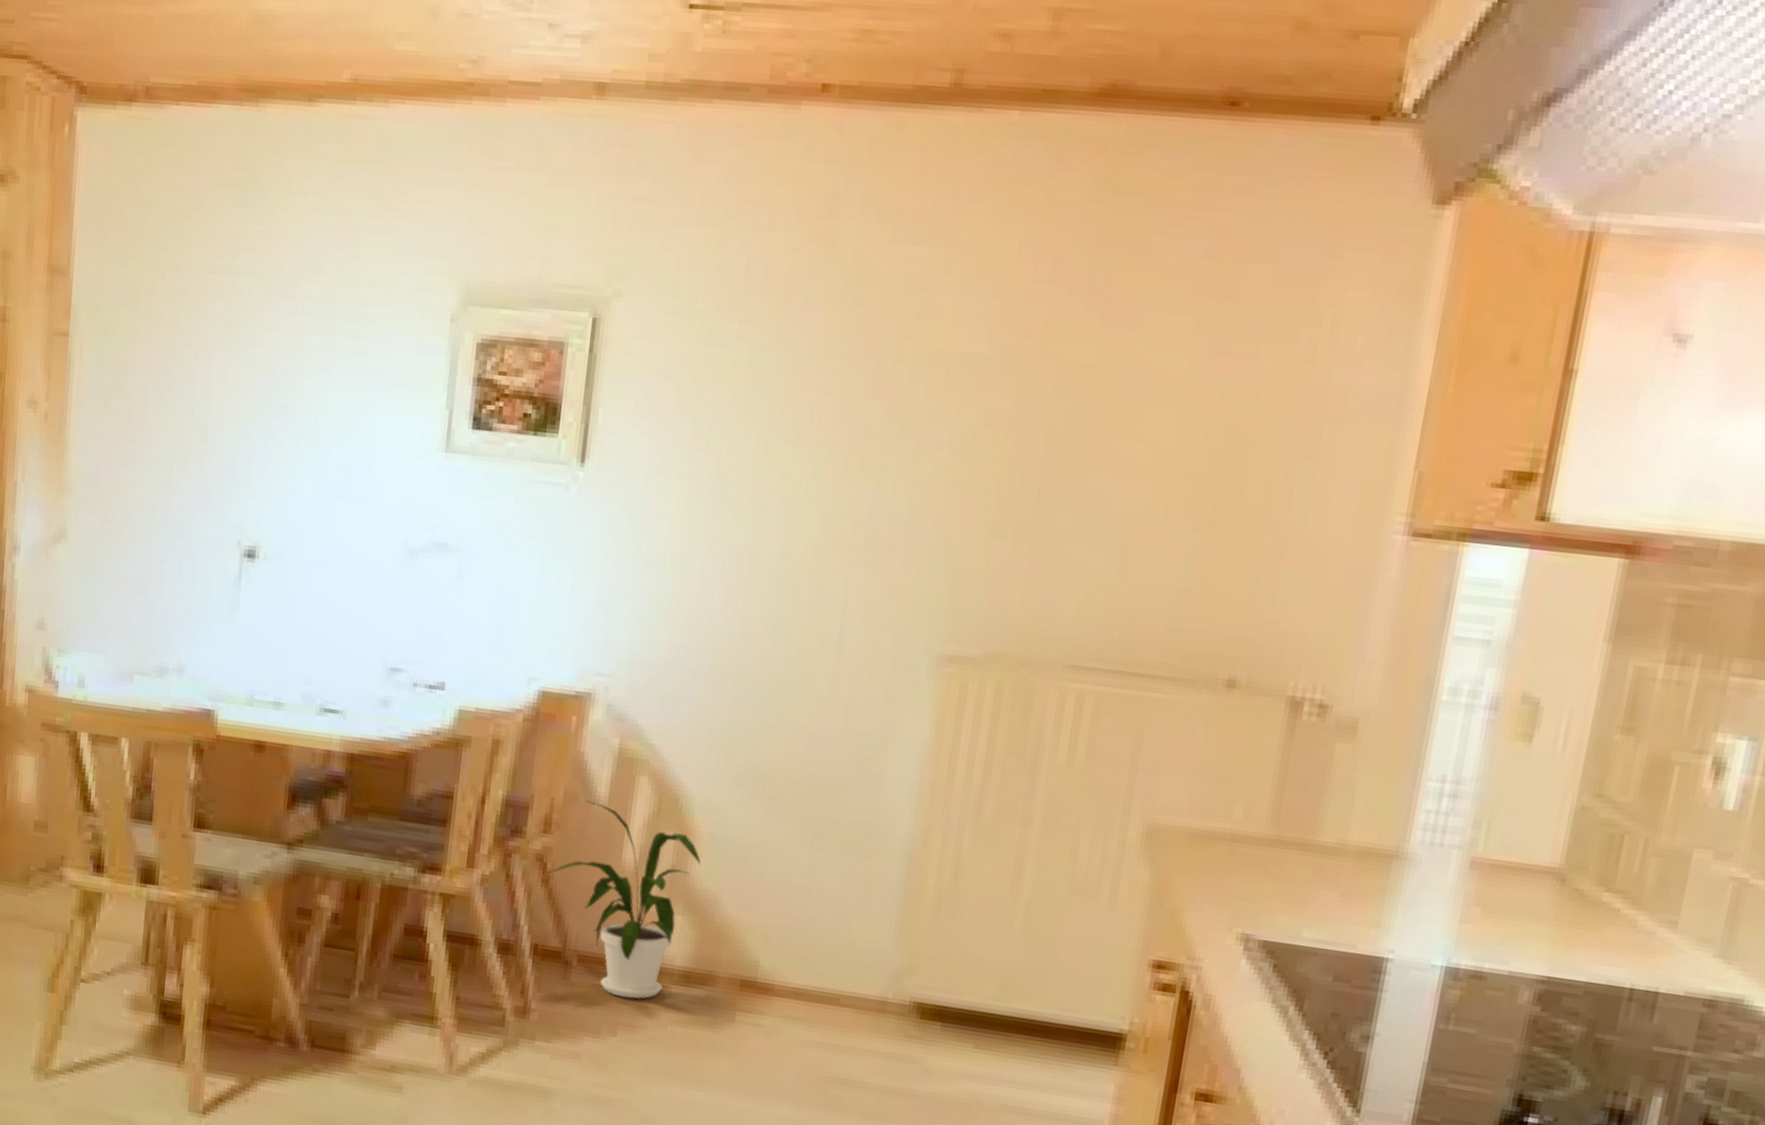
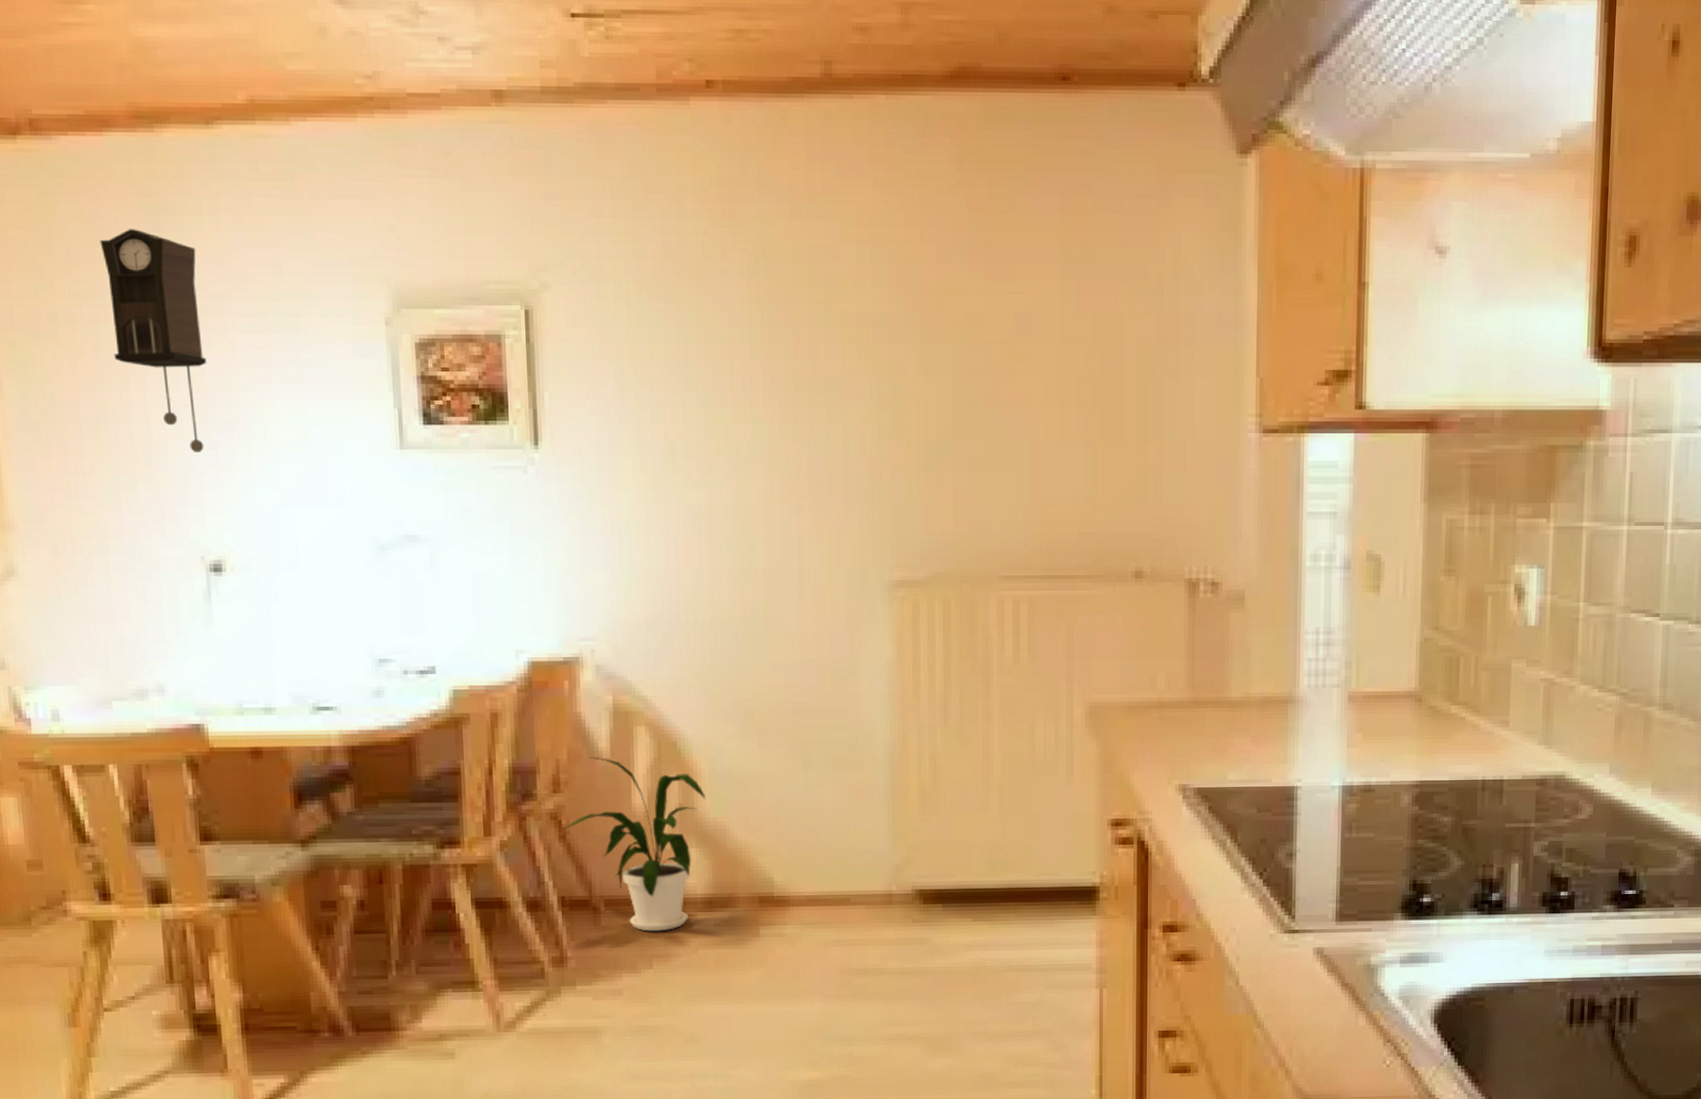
pendulum clock: none [187,203,280,435] -> present [100,229,207,452]

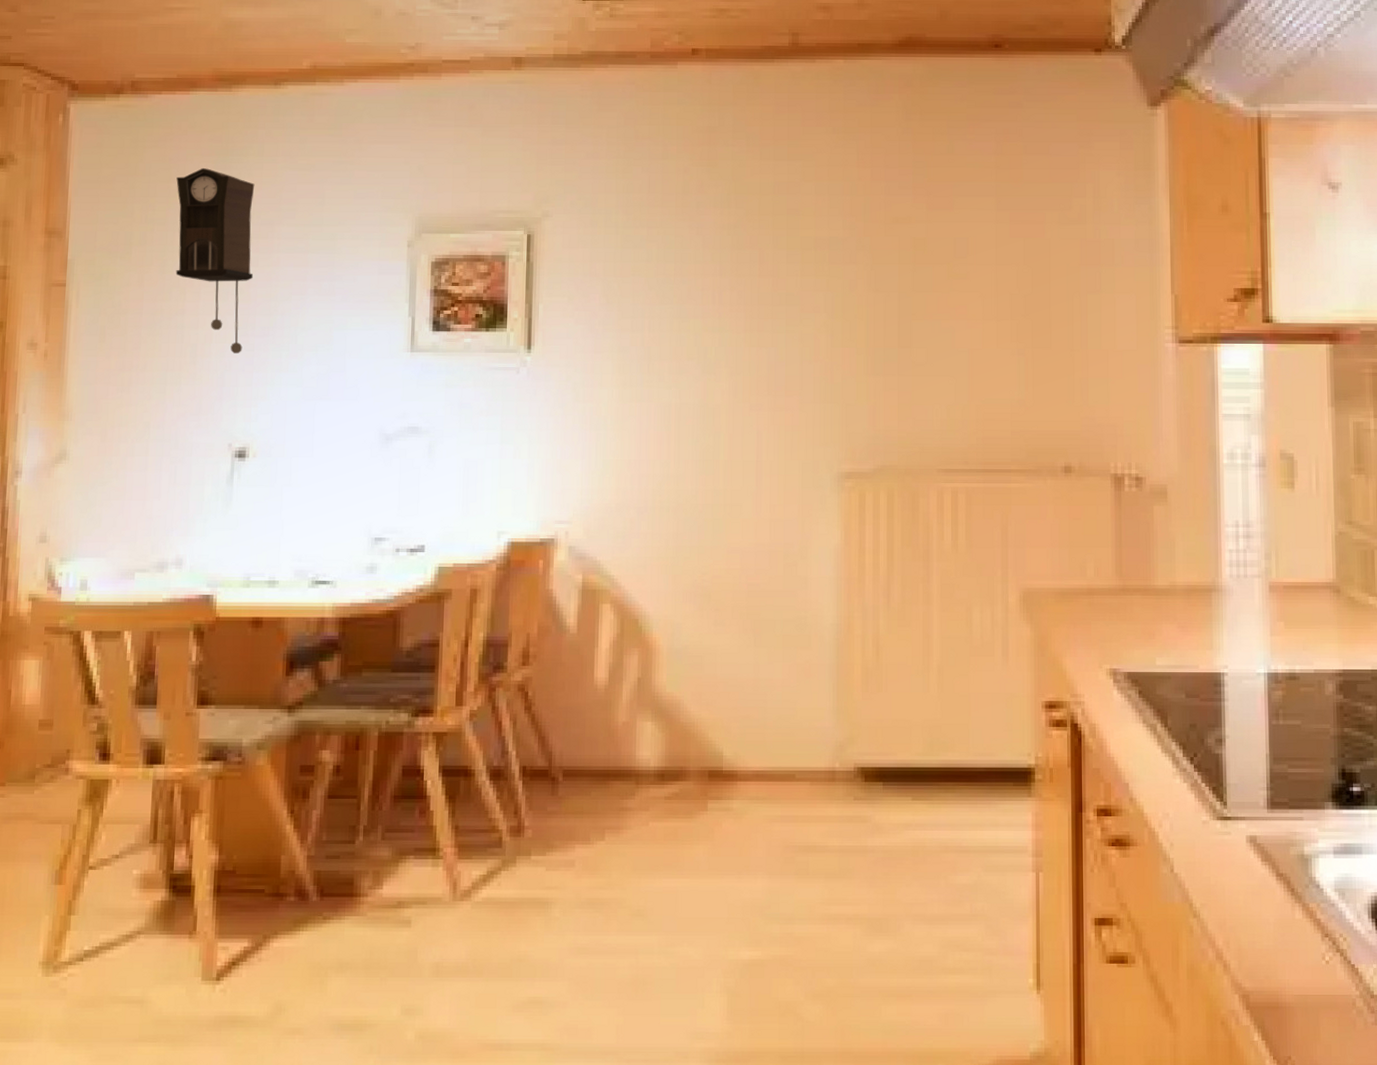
house plant: present [562,756,705,932] -> none [528,631,662,803]

